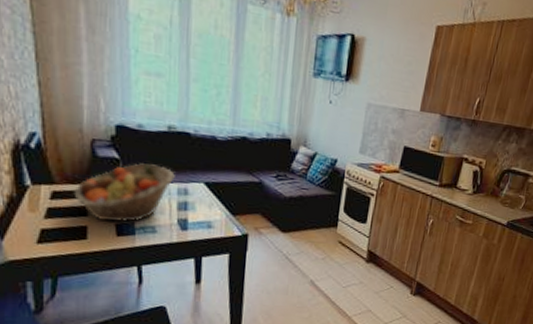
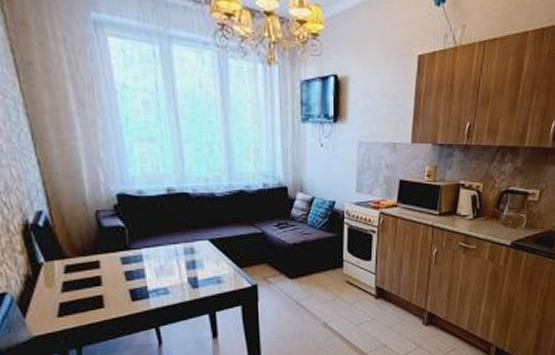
fruit basket: present [73,163,175,222] -> none [85,228,180,289]

